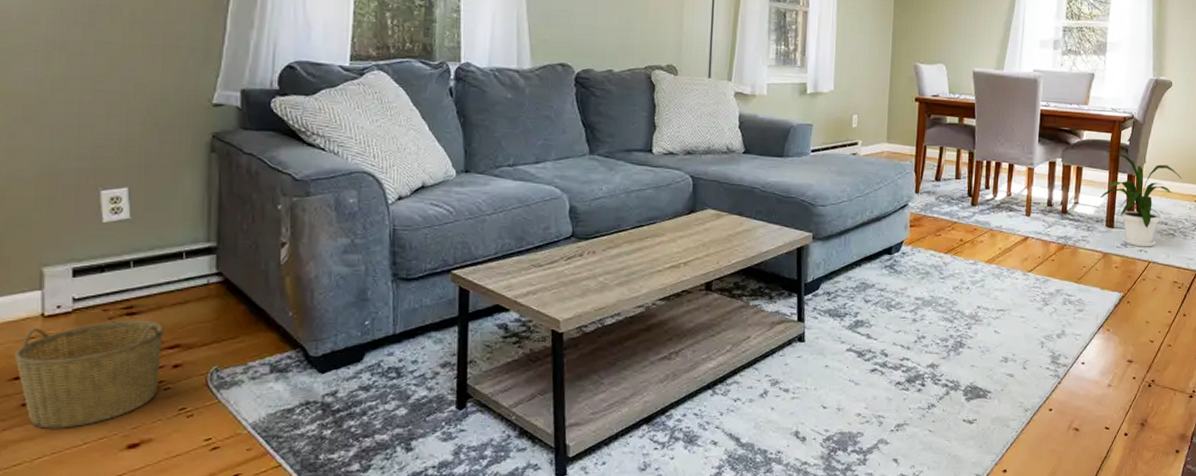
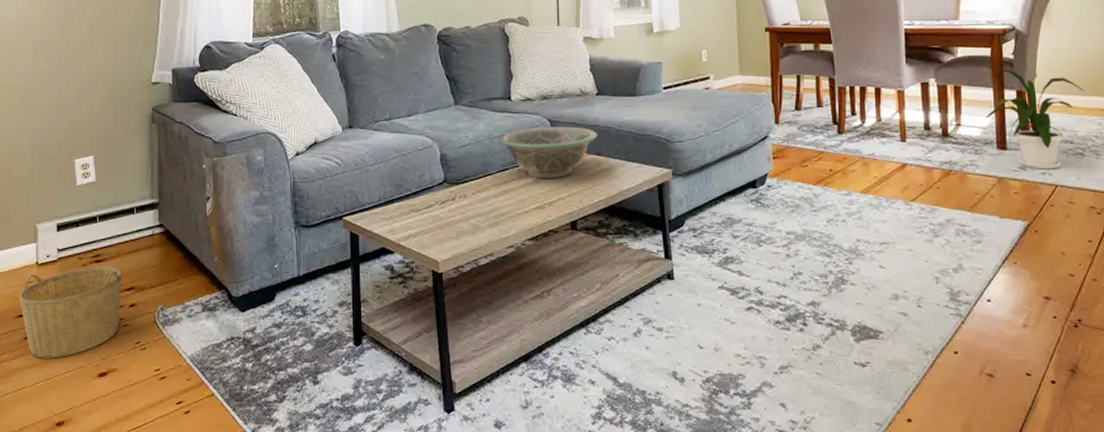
decorative bowl: none [634,183,742,237] -> present [498,126,598,178]

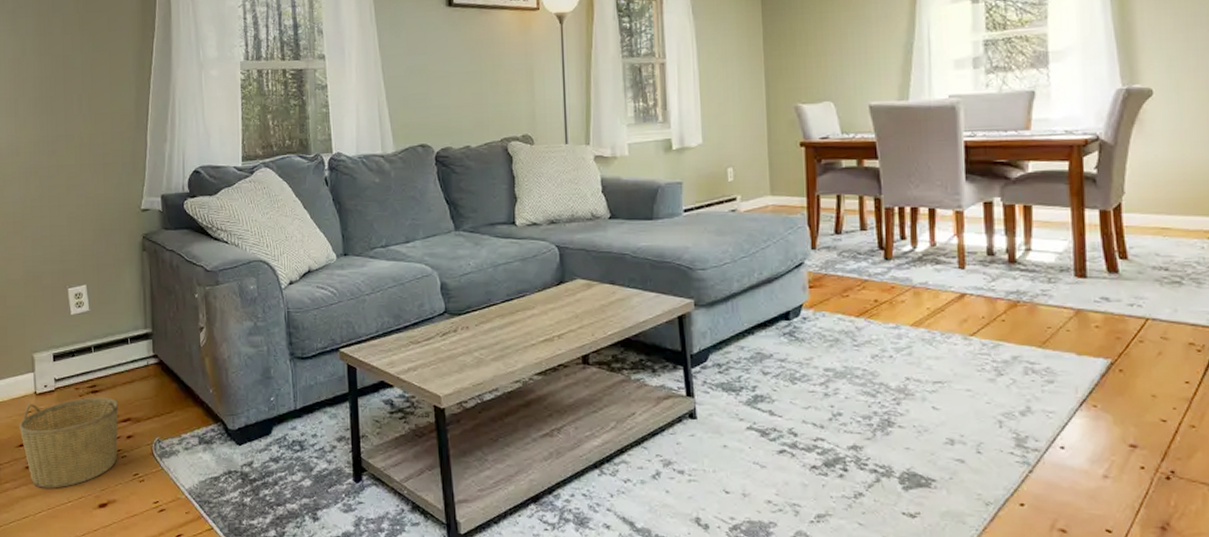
decorative bowl: present [498,126,598,178] -> none [502,253,612,309]
house plant: present [986,68,1084,170] -> none [1062,184,1183,300]

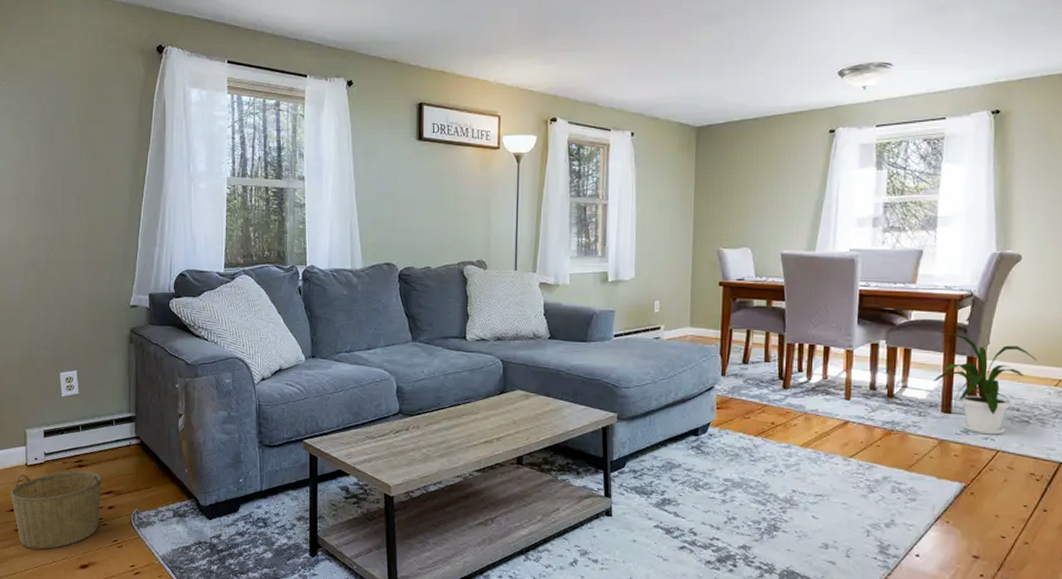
house plant: none [1062,184,1183,300] -> present [934,333,1037,435]

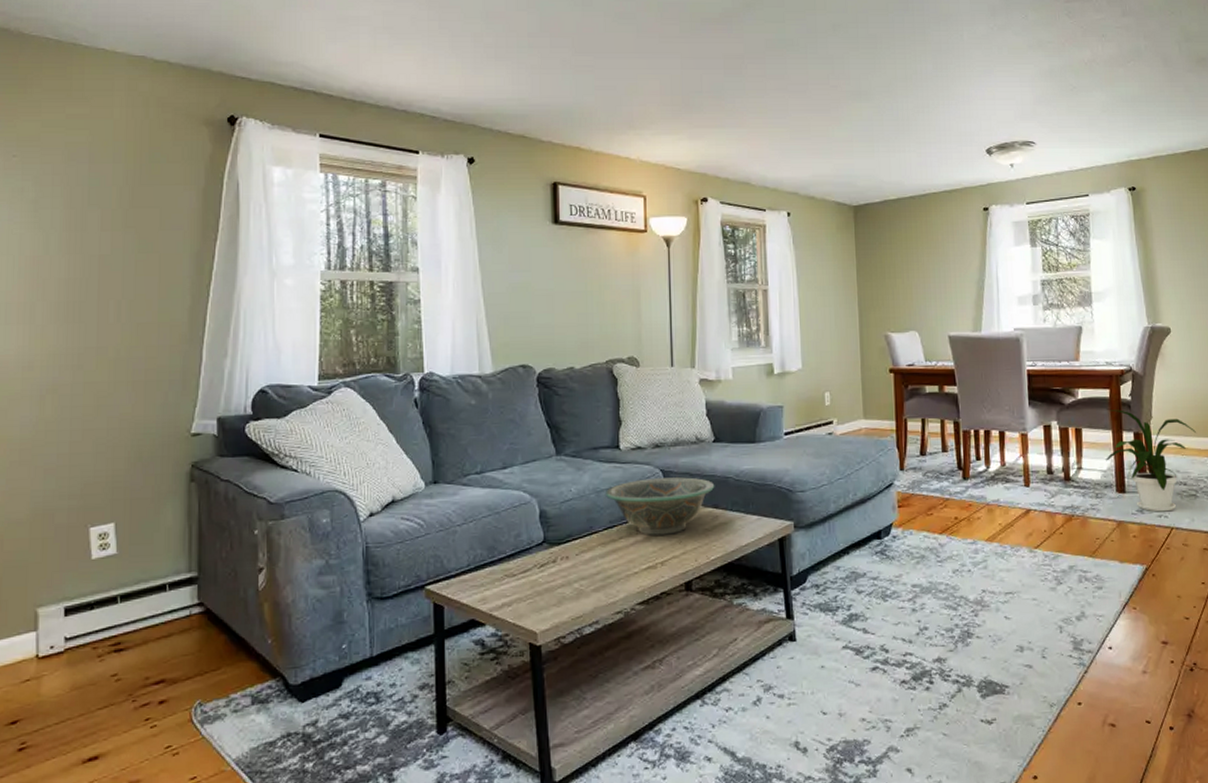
basket: present [10,470,102,550] -> none [11,656,150,774]
decorative bowl: none [451,366,548,416] -> present [604,477,715,535]

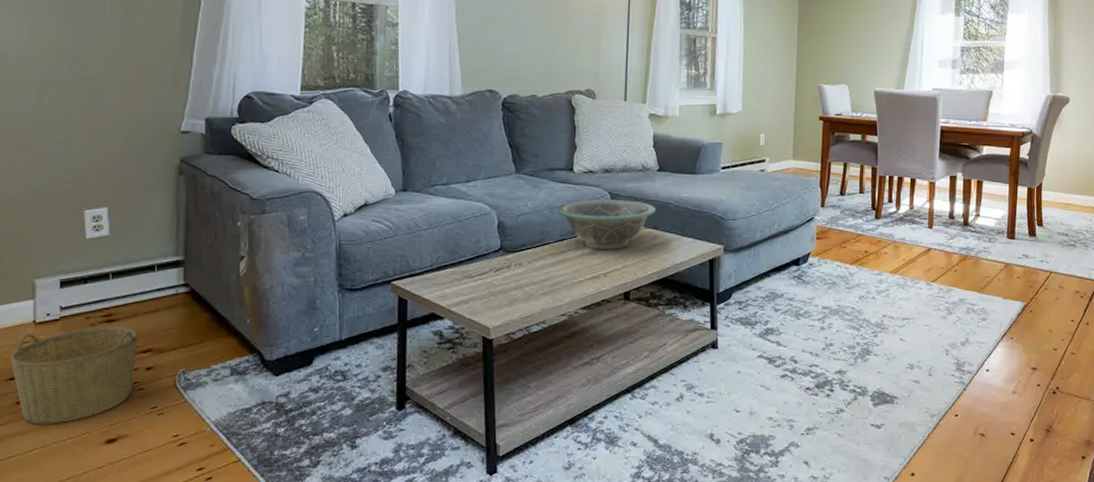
basket: none [11,656,150,774] -> present [10,326,138,424]
house plant: present [1106,410,1196,512] -> none [1001,166,1081,258]

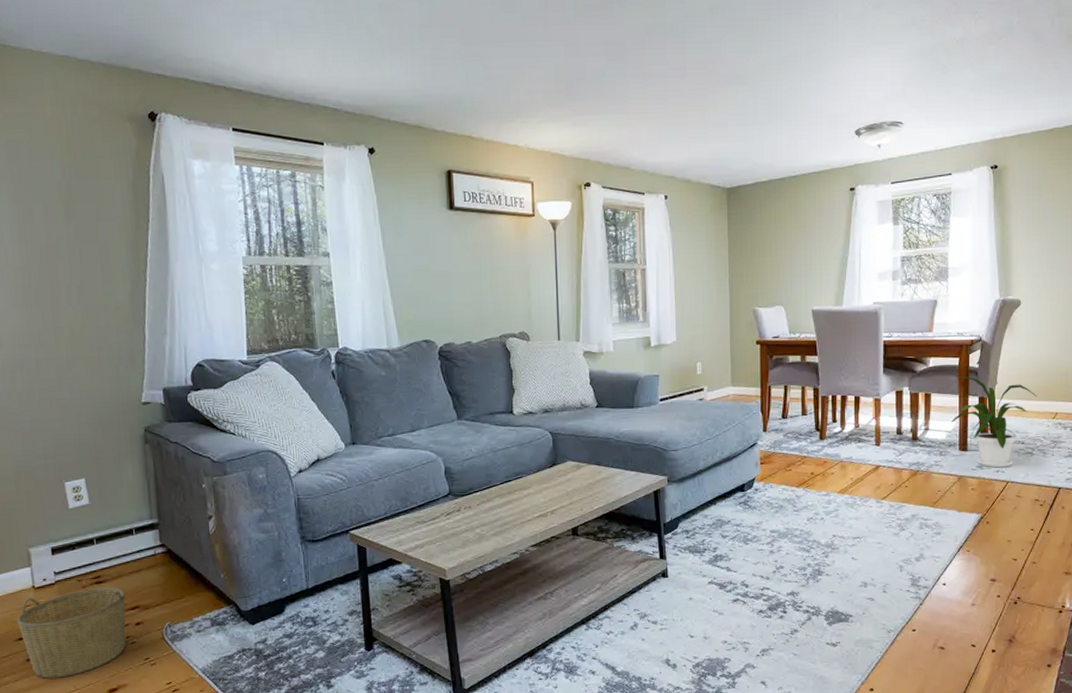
decorative bowl: present [557,199,657,250] -> none [501,438,598,489]
house plant: none [1001,166,1081,258] -> present [951,376,1037,468]

